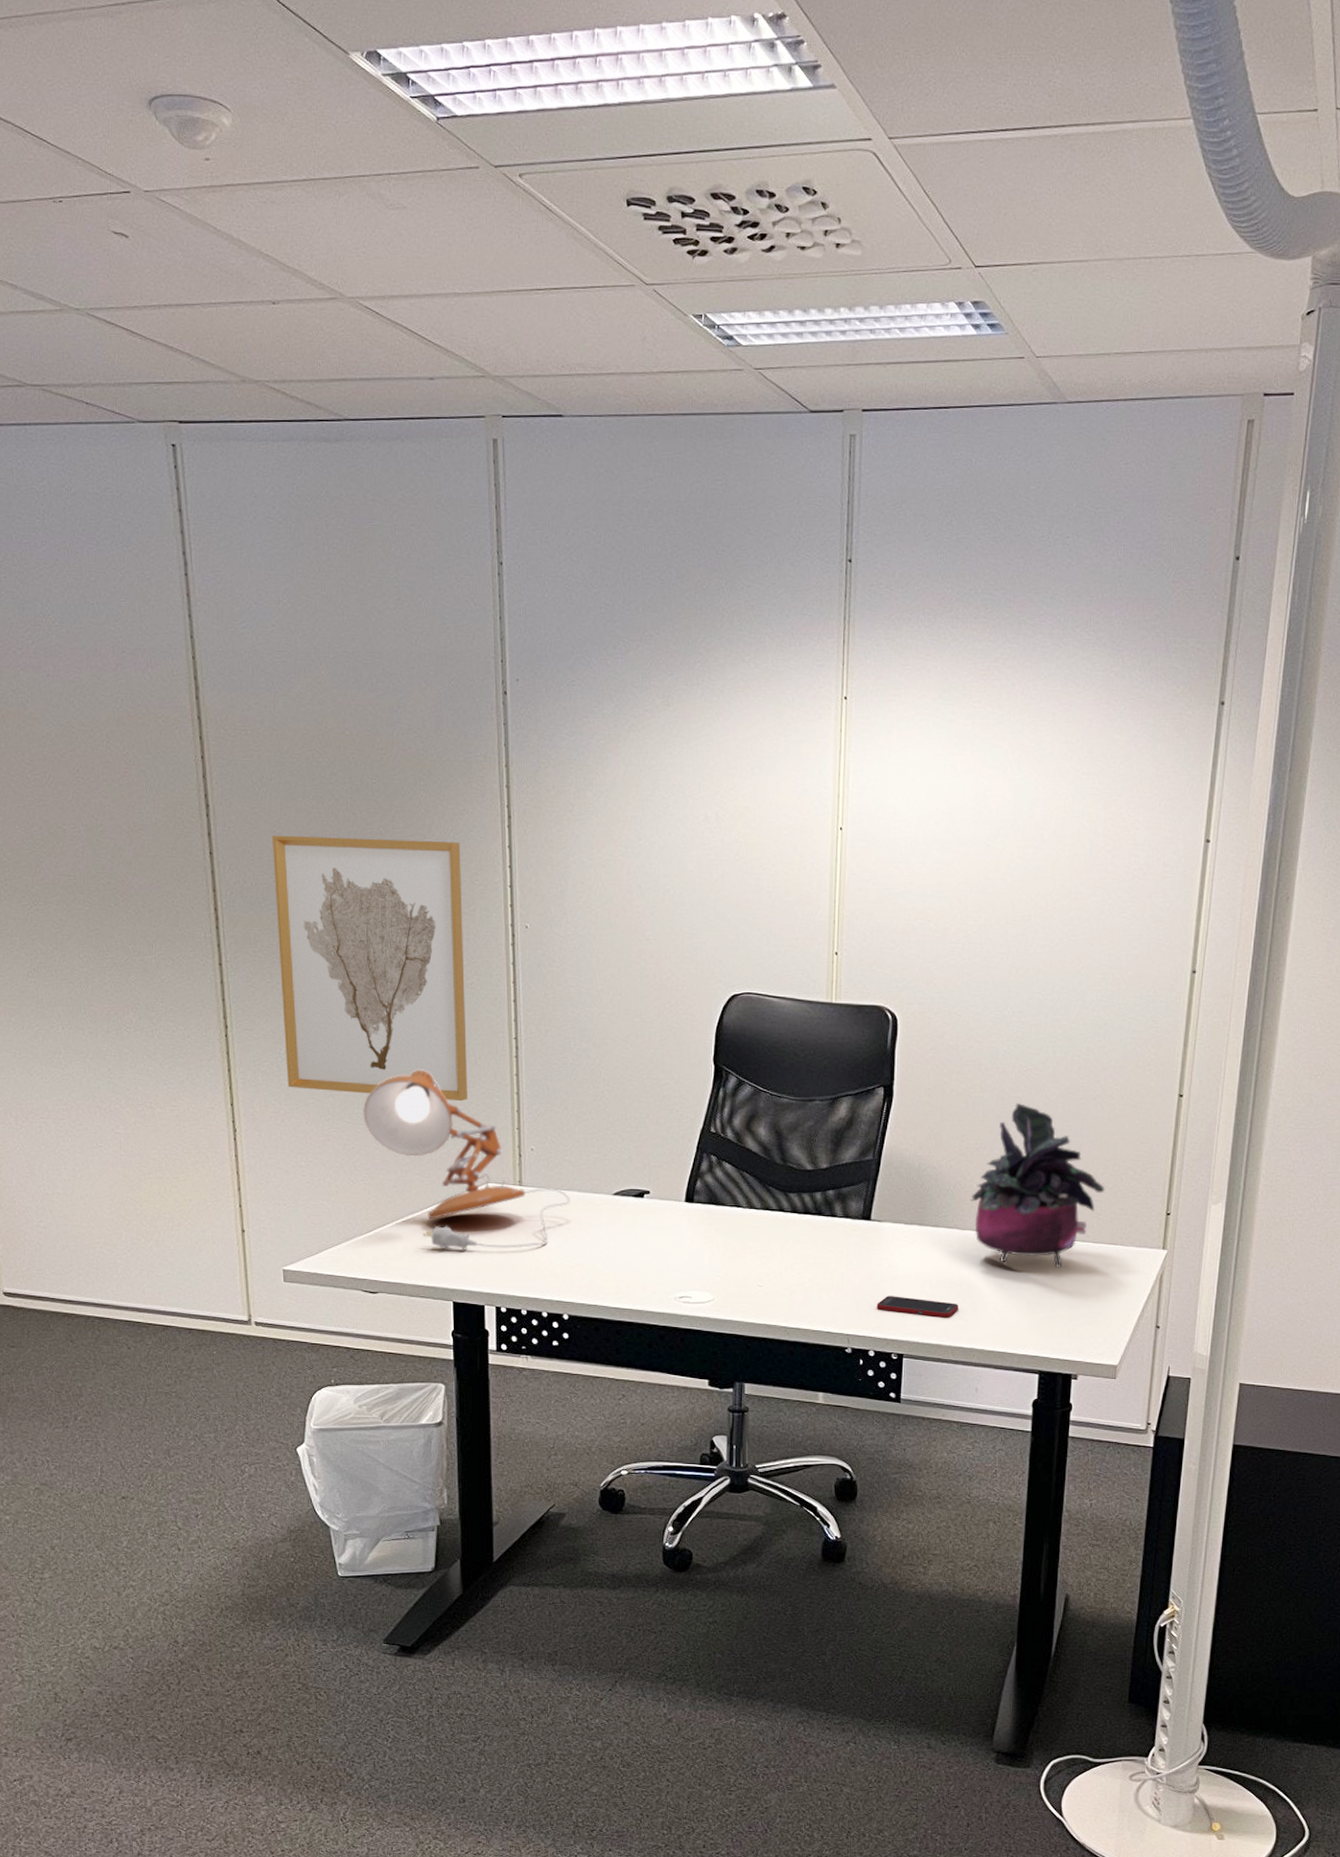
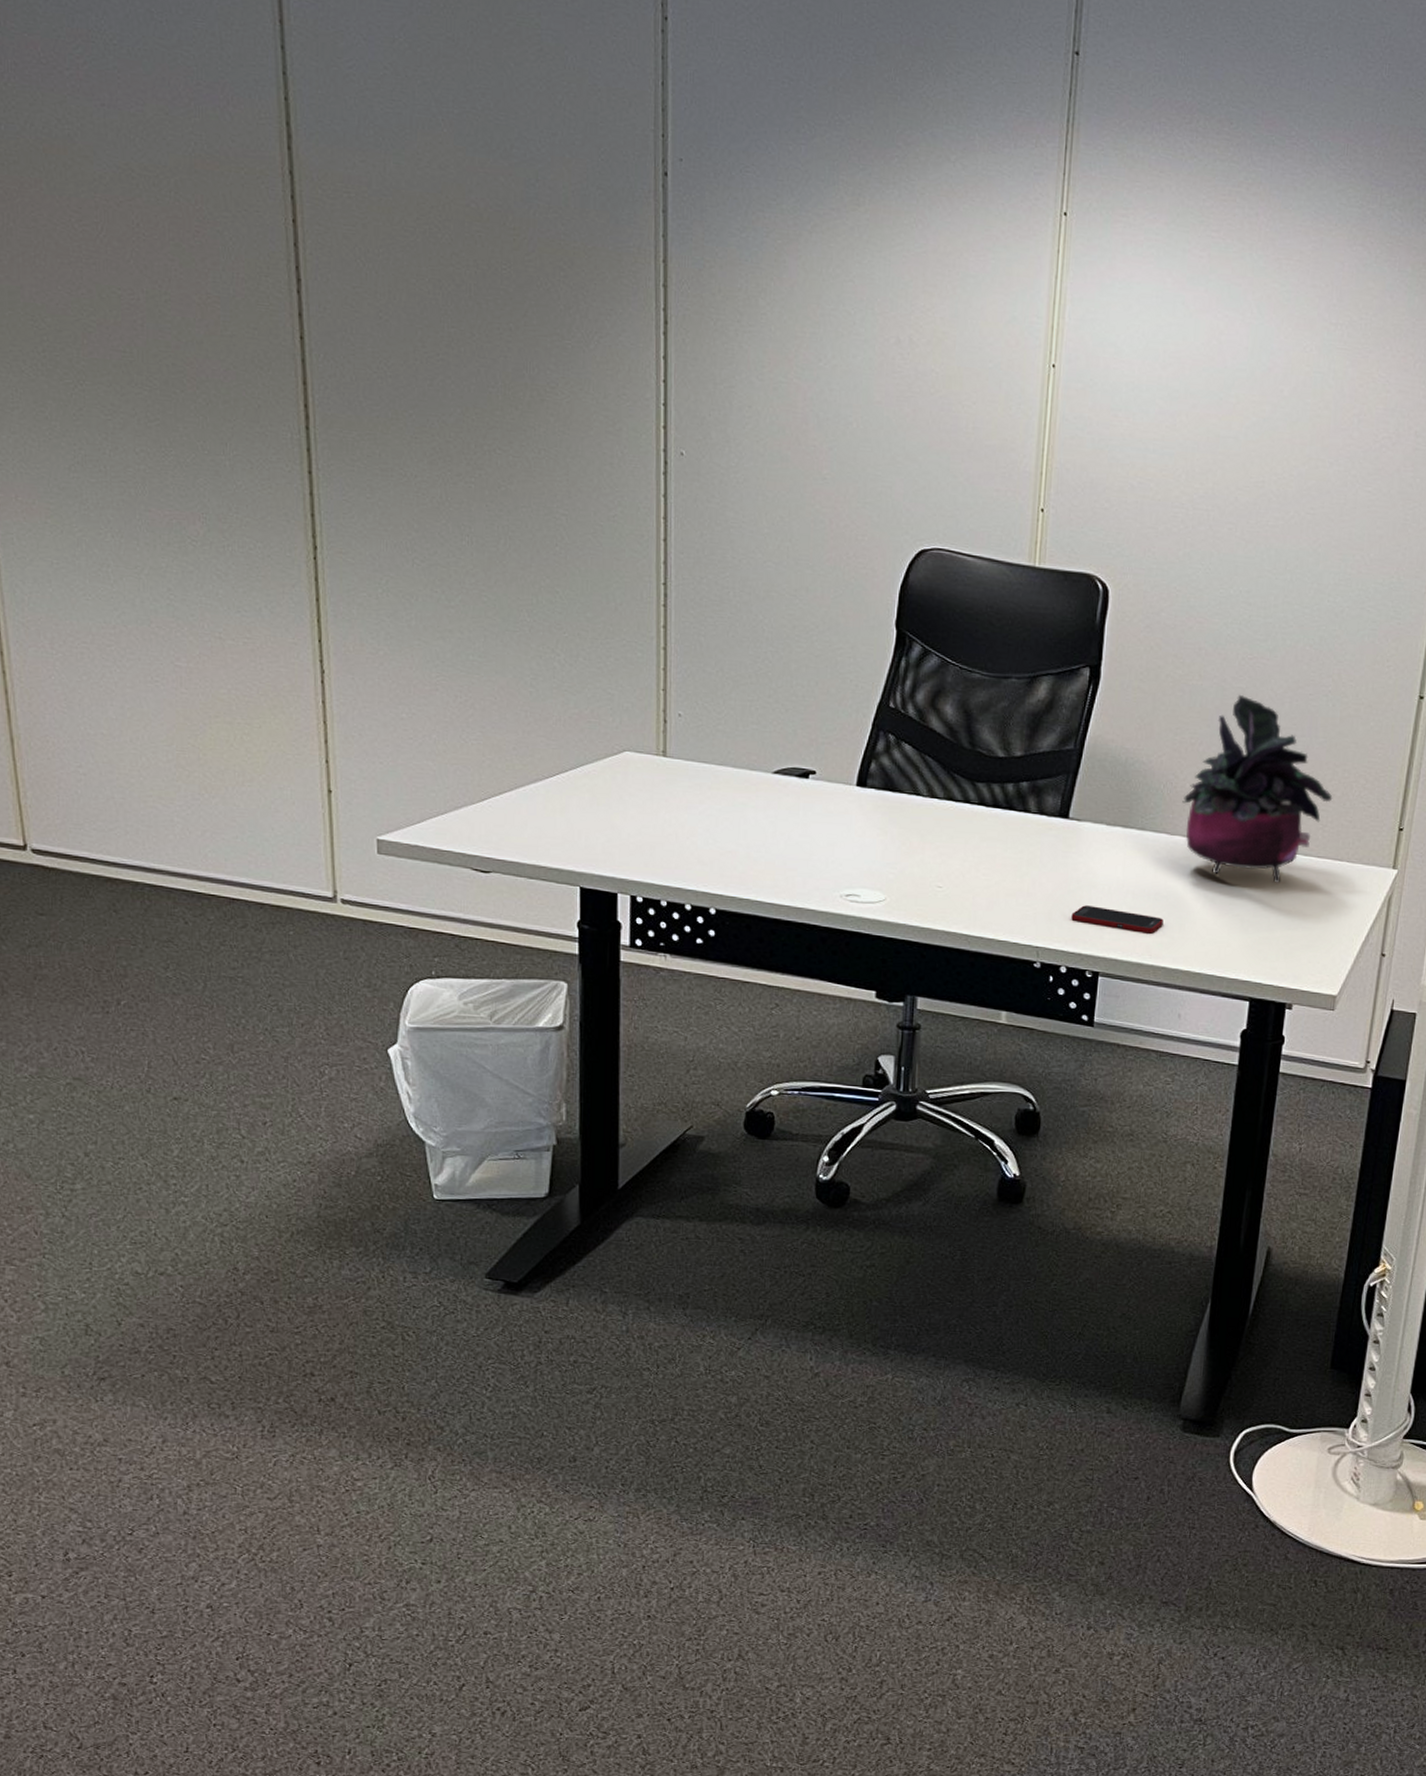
wall art: present [272,835,468,1102] -> none [378,322,606,654]
desk lamp: present [363,1070,570,1250] -> none [479,614,723,829]

